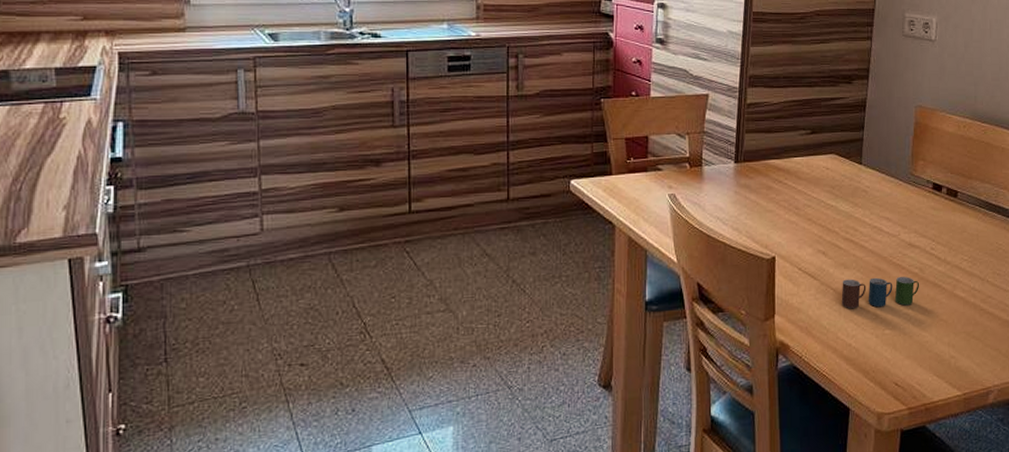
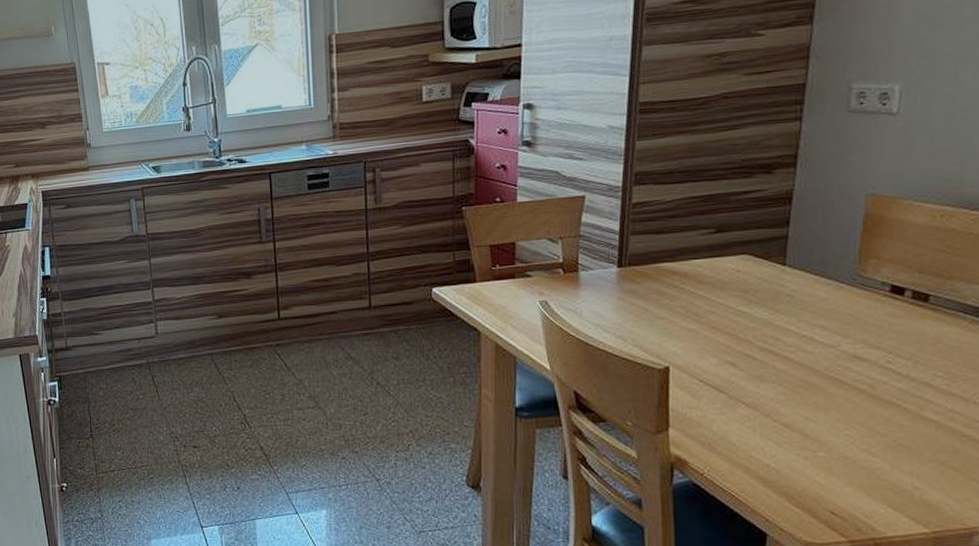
cup: present [841,276,919,308] -> none [756,392,868,426]

